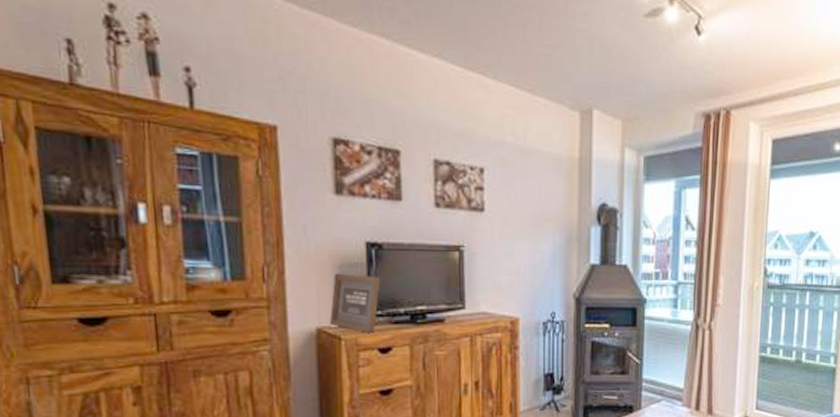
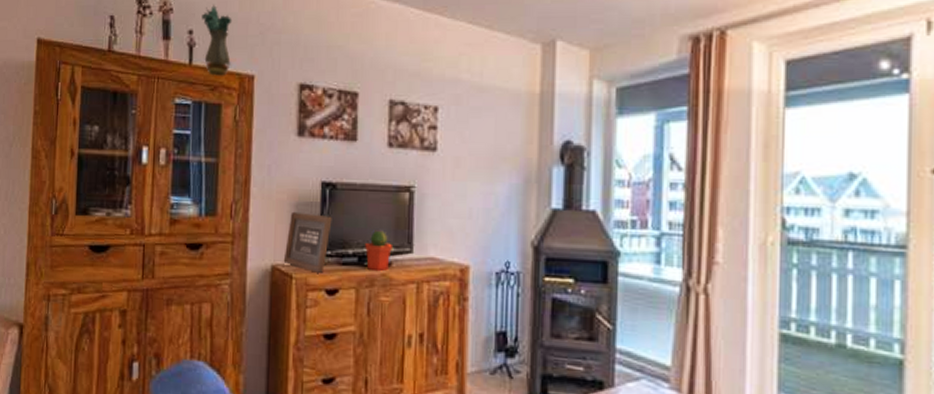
vase: none [200,38,246,126] -> present [202,4,232,77]
succulent plant: none [417,289,444,328] -> present [365,230,392,272]

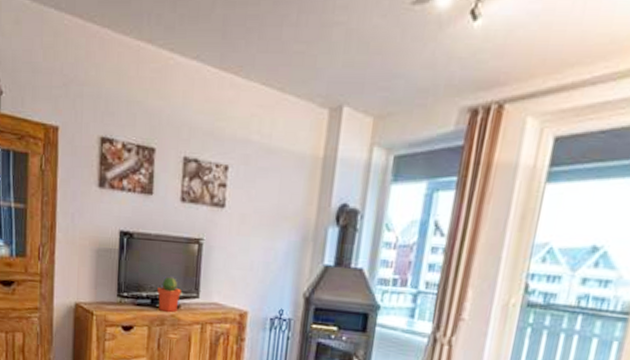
vase: present [202,4,232,77] -> none [8,52,37,127]
picture frame: present [284,213,332,273] -> none [86,257,129,312]

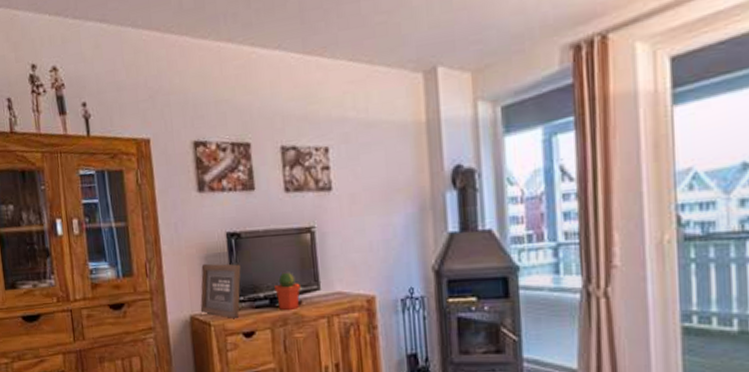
picture frame: none [86,257,129,312] -> present [201,264,241,318]

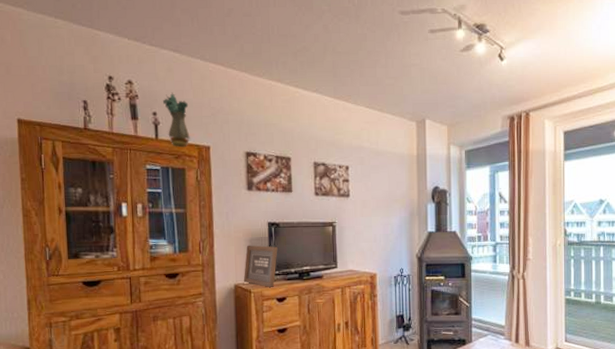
vase: none [92,74,126,145] -> present [163,92,190,148]
succulent plant: present [274,272,300,311] -> none [303,254,323,283]

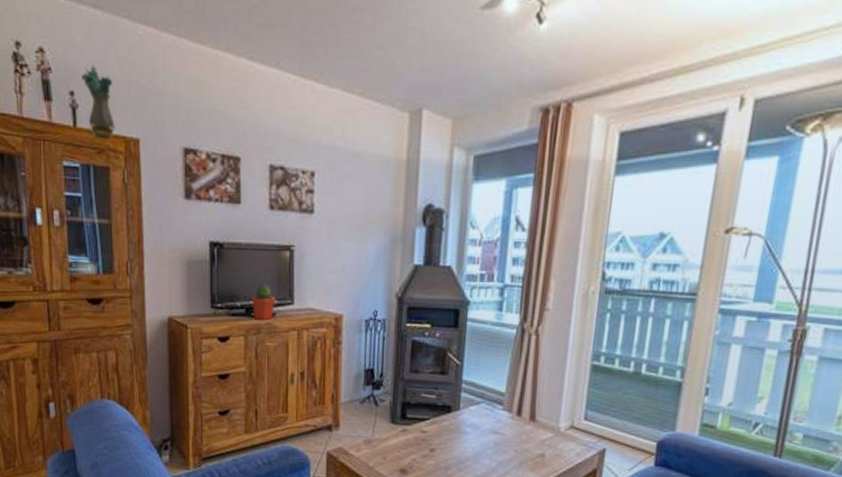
picture frame: present [244,246,278,287] -> none [179,270,221,323]
succulent plant: none [303,254,323,283] -> present [251,285,276,321]

